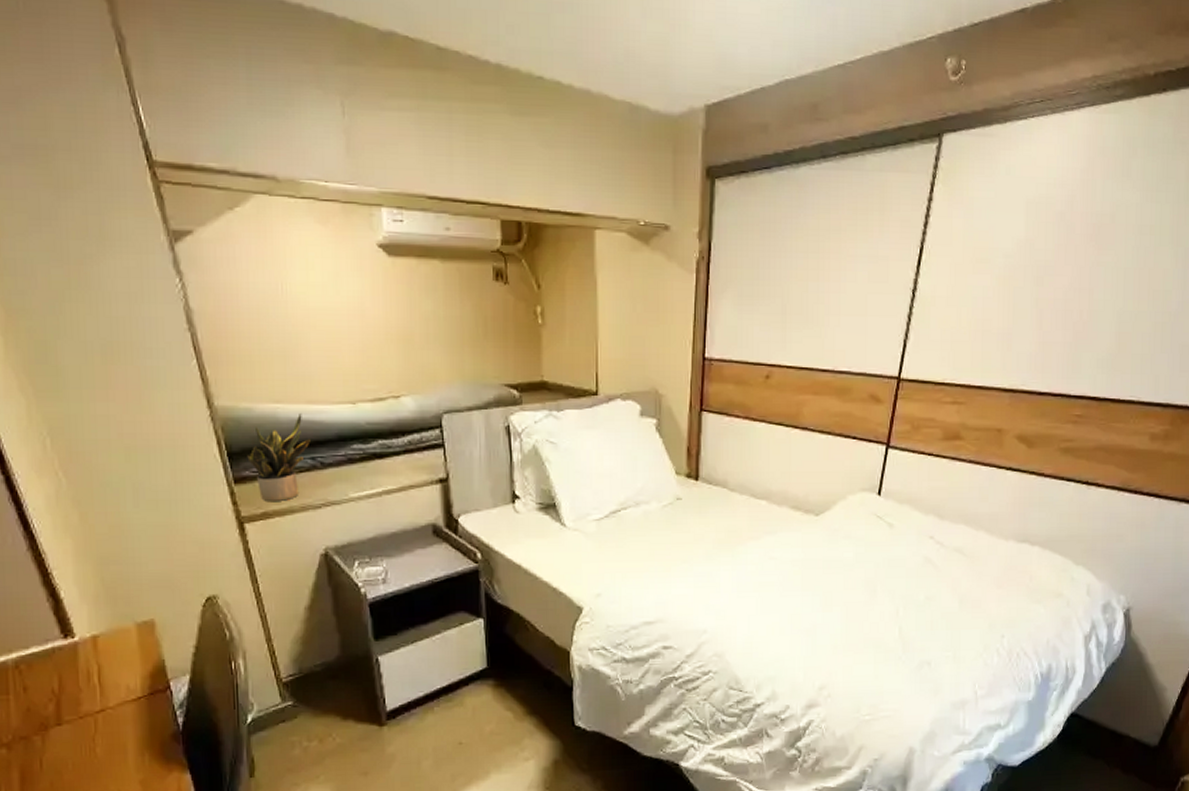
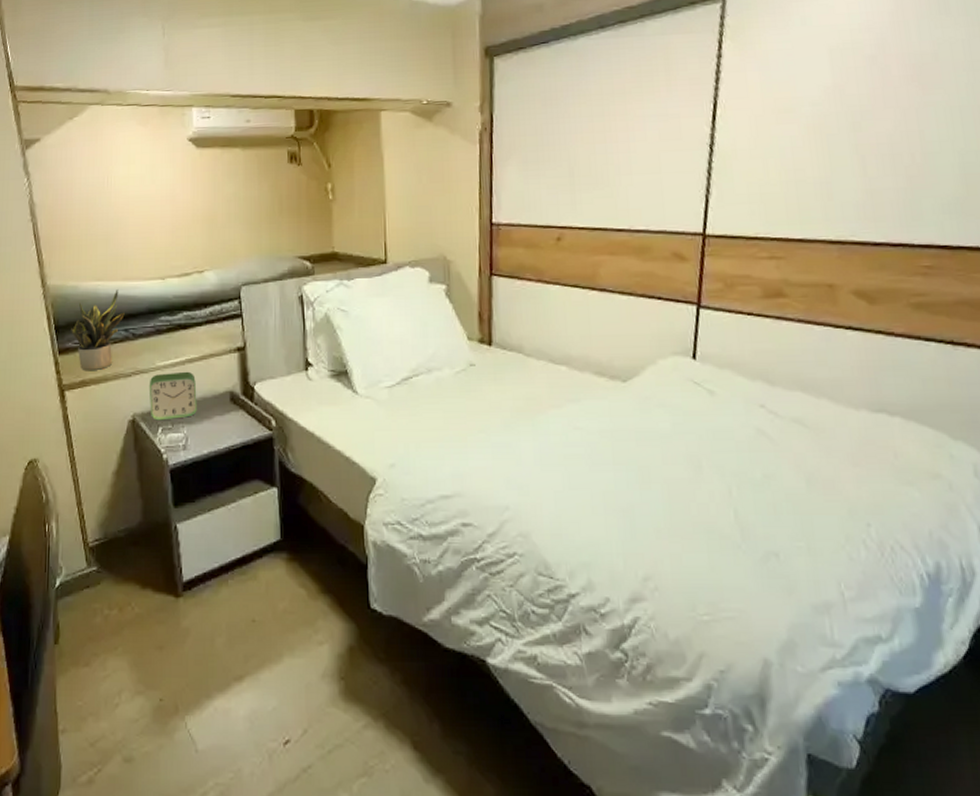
alarm clock: none [342,503,397,554] -> present [148,371,197,421]

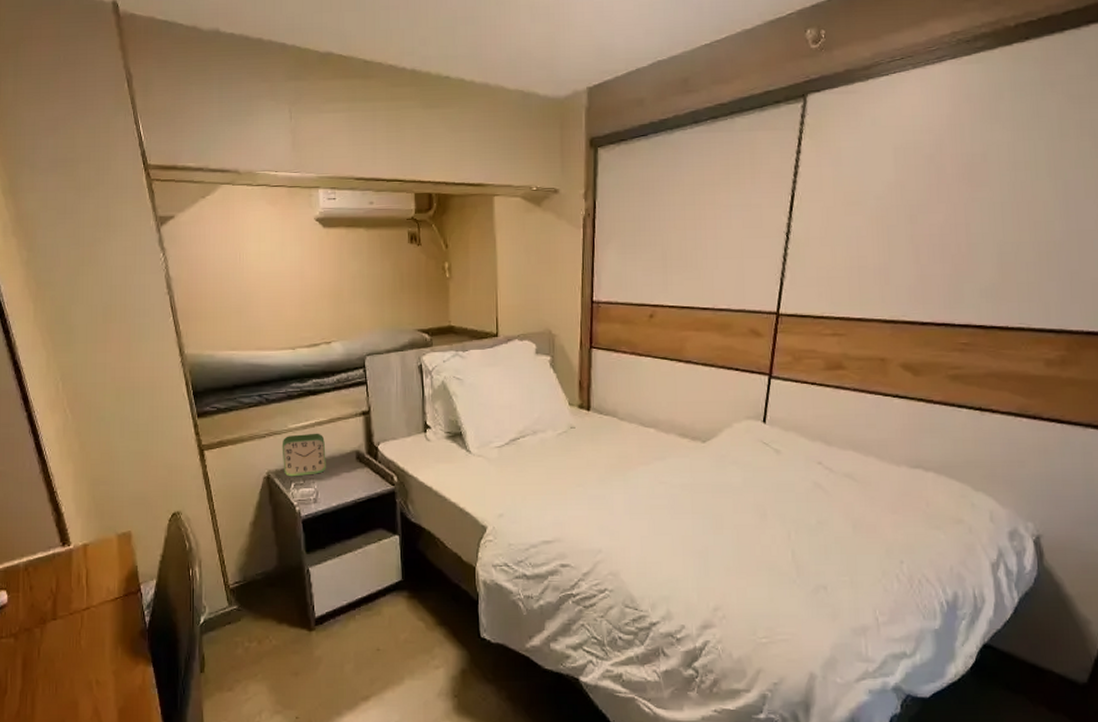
potted plant: present [71,289,125,370] -> none [208,358,258,432]

